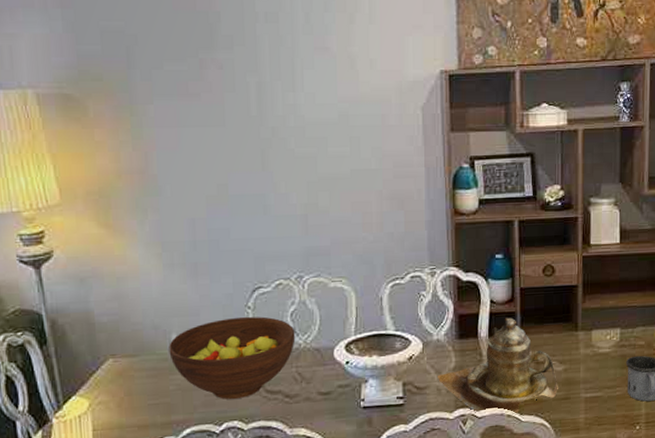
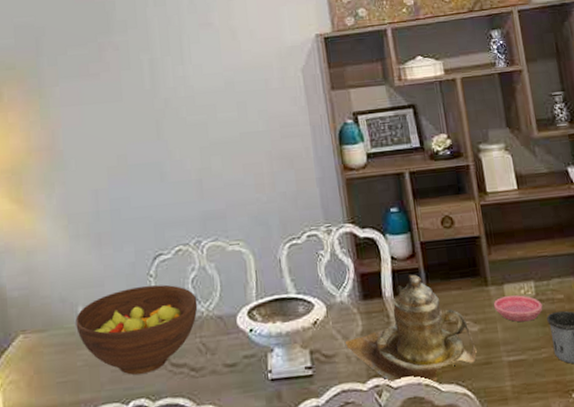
saucer: none [580,340,624,364] -> present [493,295,543,322]

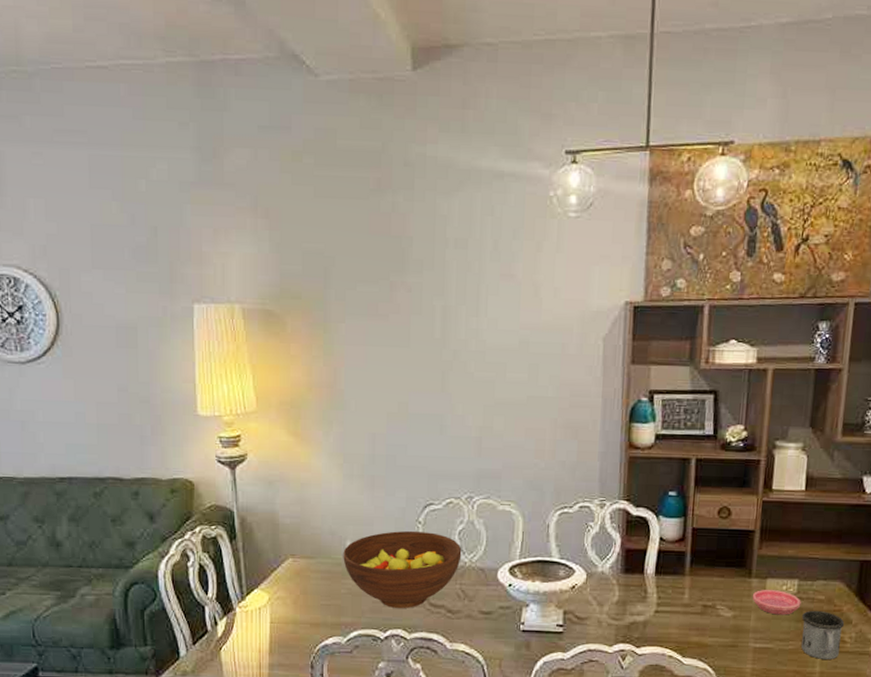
teapot: present [345,274,478,384] -> none [599,557,727,656]

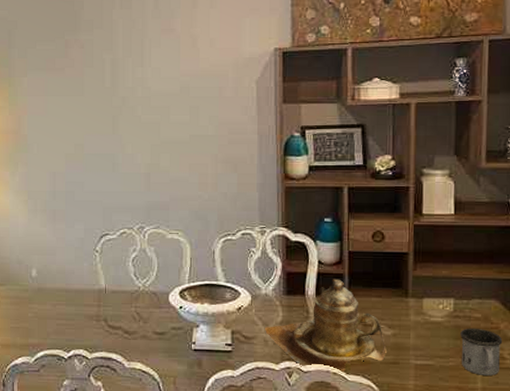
fruit bowl: present [343,530,462,608] -> none [29,259,136,330]
teapot: none [599,557,727,656] -> present [265,279,388,373]
saucer: present [752,590,801,615] -> none [410,309,458,333]

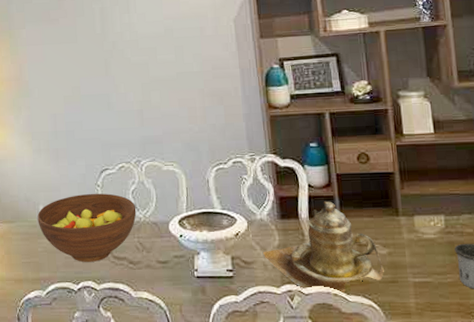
fruit bowl: none [29,259,136,330] -> present [37,193,137,262]

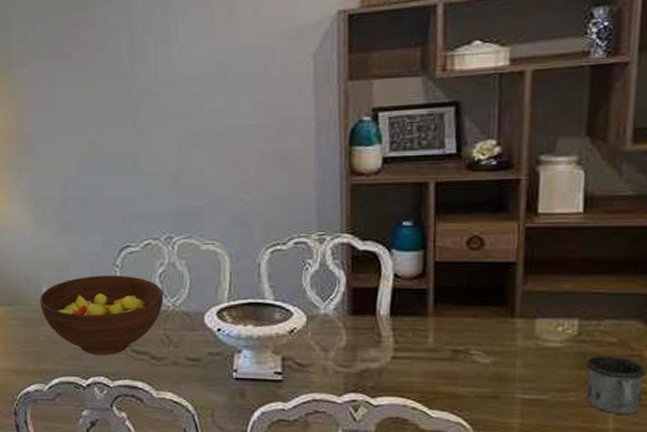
teapot: present [263,201,385,294] -> none [324,295,485,408]

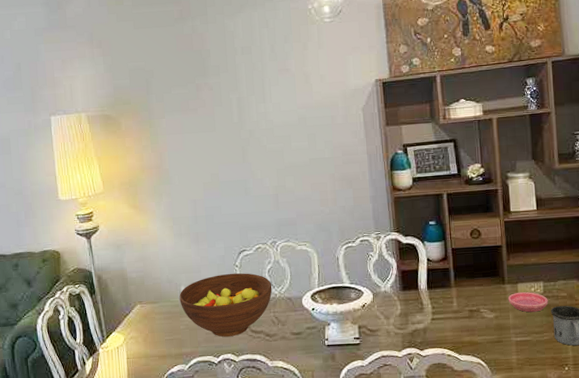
saucer: none [516,332,584,361] -> present [508,292,548,313]

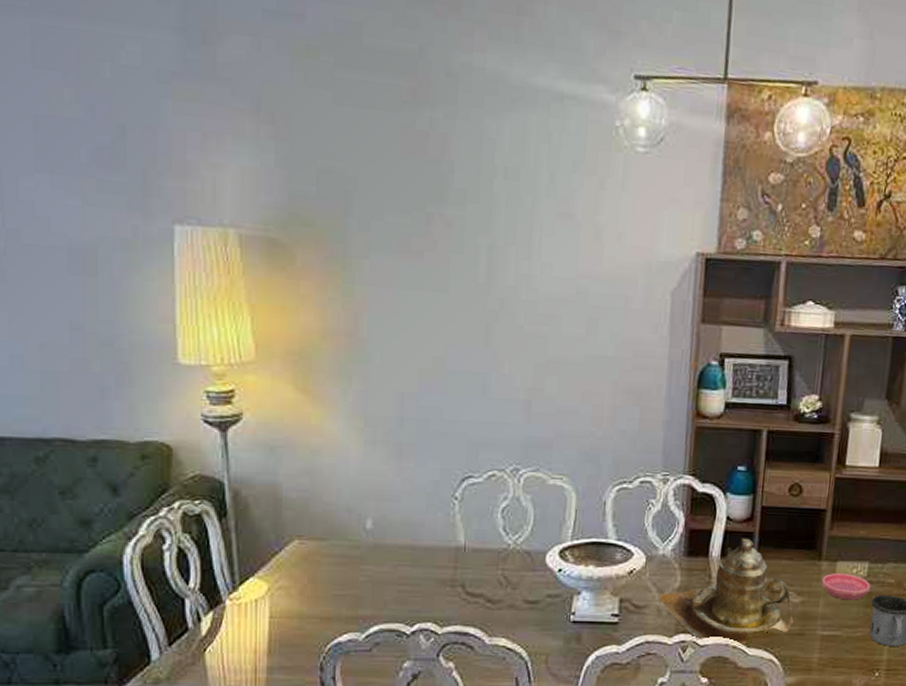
fruit bowl: present [179,273,272,337] -> none [362,507,505,598]
teapot: none [387,273,492,354] -> present [659,538,794,646]

